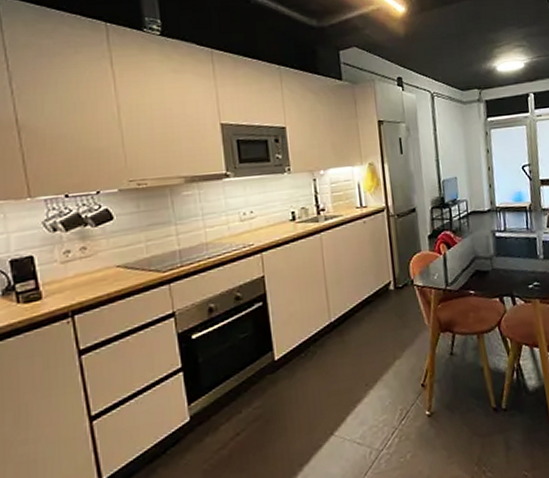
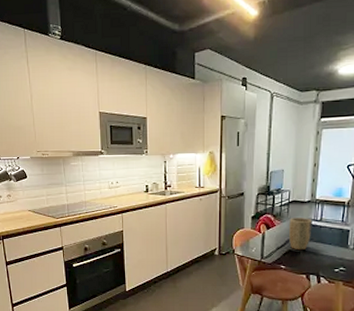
plant pot: none [471,229,498,269] -> present [288,218,312,251]

